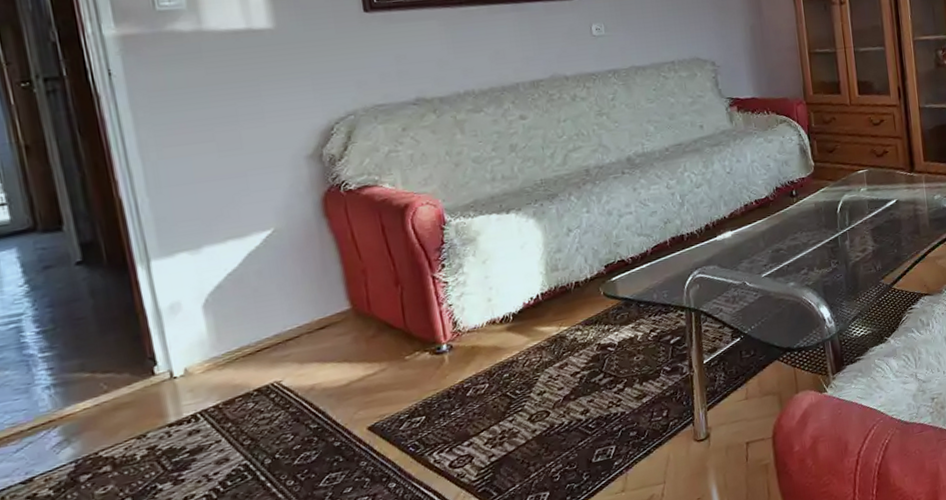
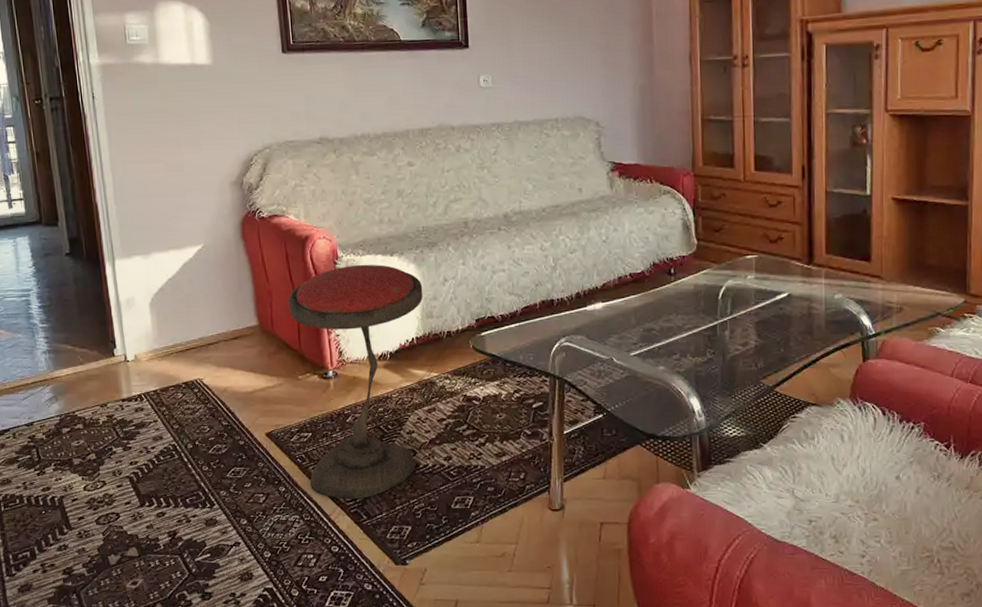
side table: none [387,223,550,482] -> present [288,264,423,499]

